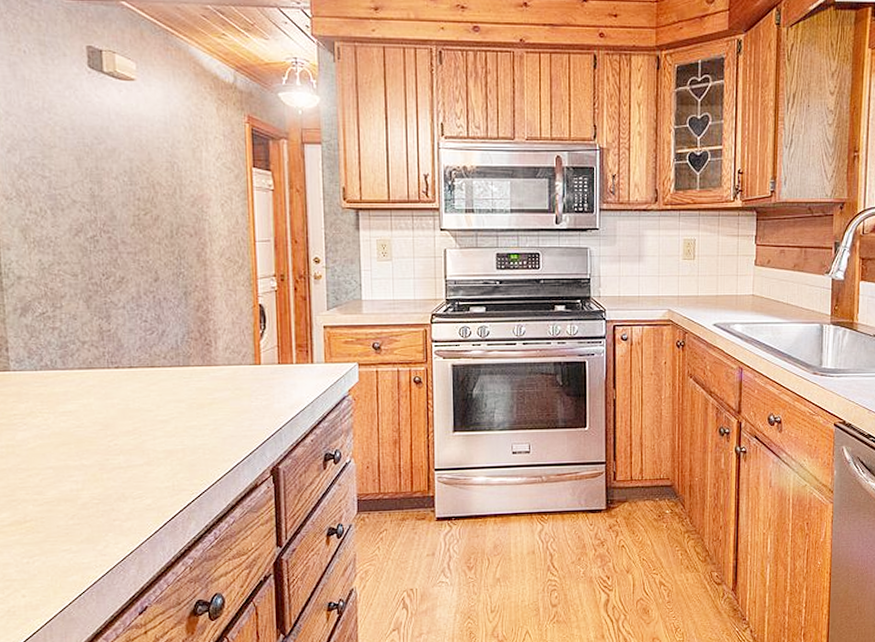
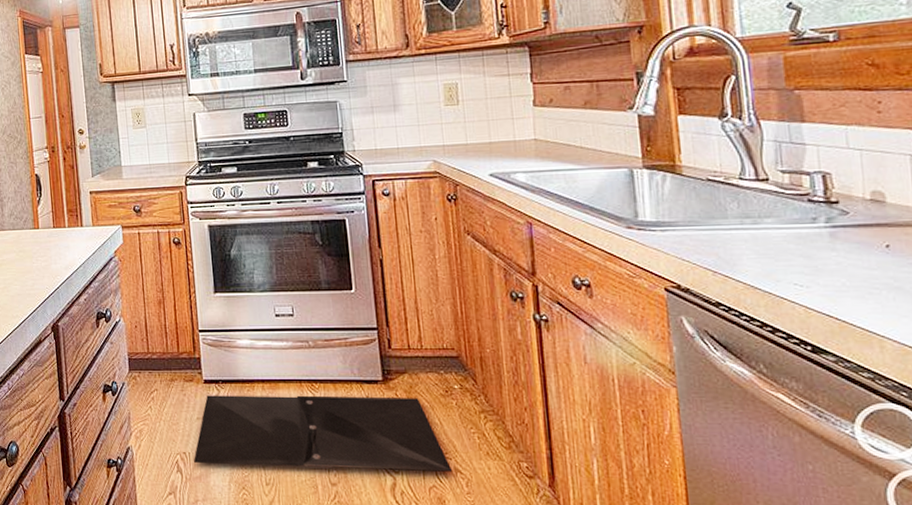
door mat: none [421,523,658,598] -> present [194,395,453,472]

